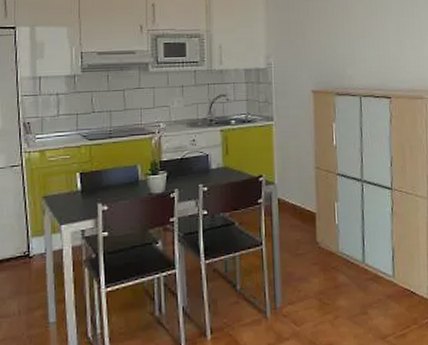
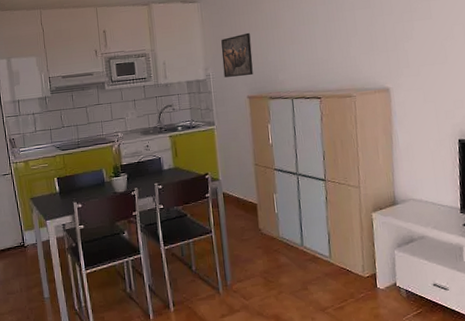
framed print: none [286,20,320,68] -> present [221,32,253,78]

